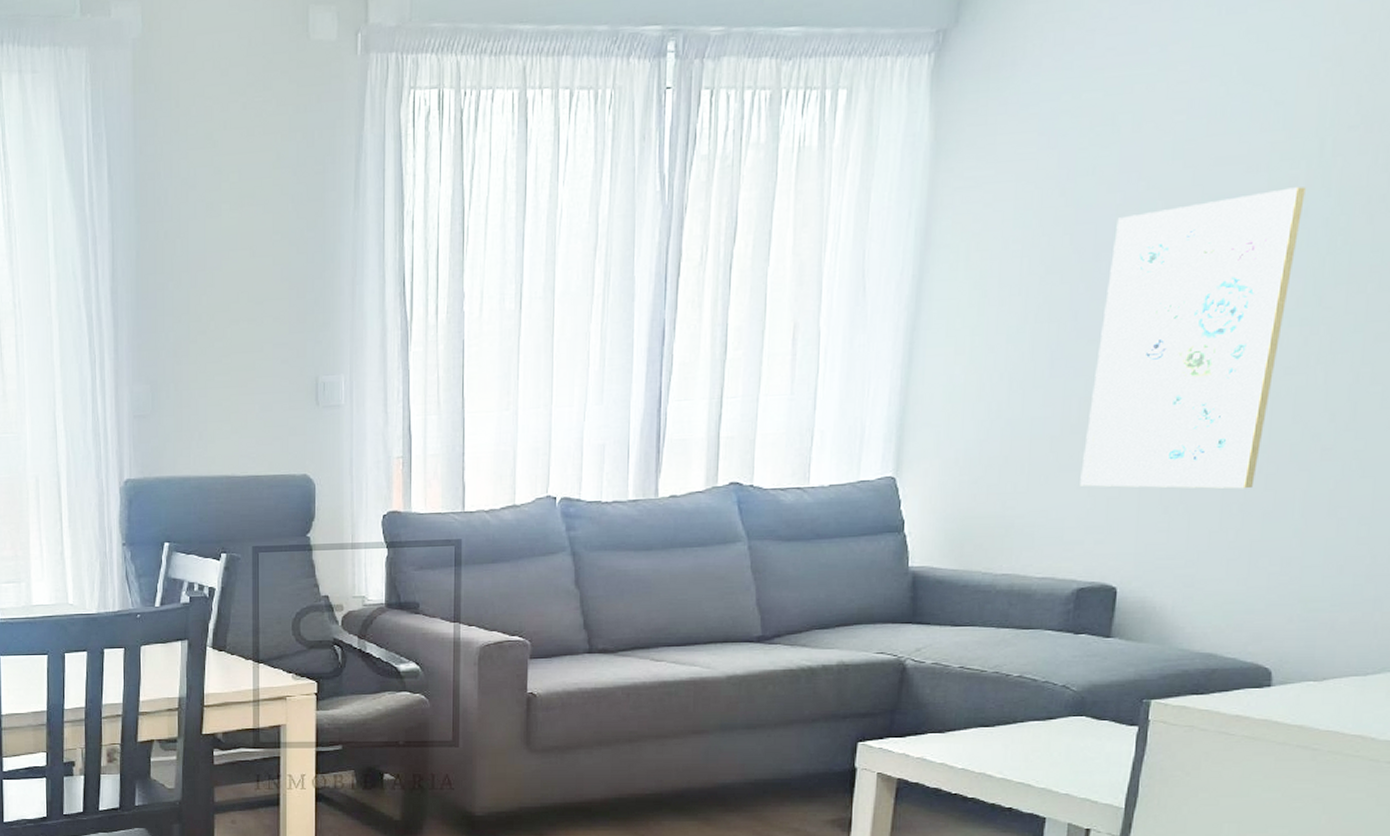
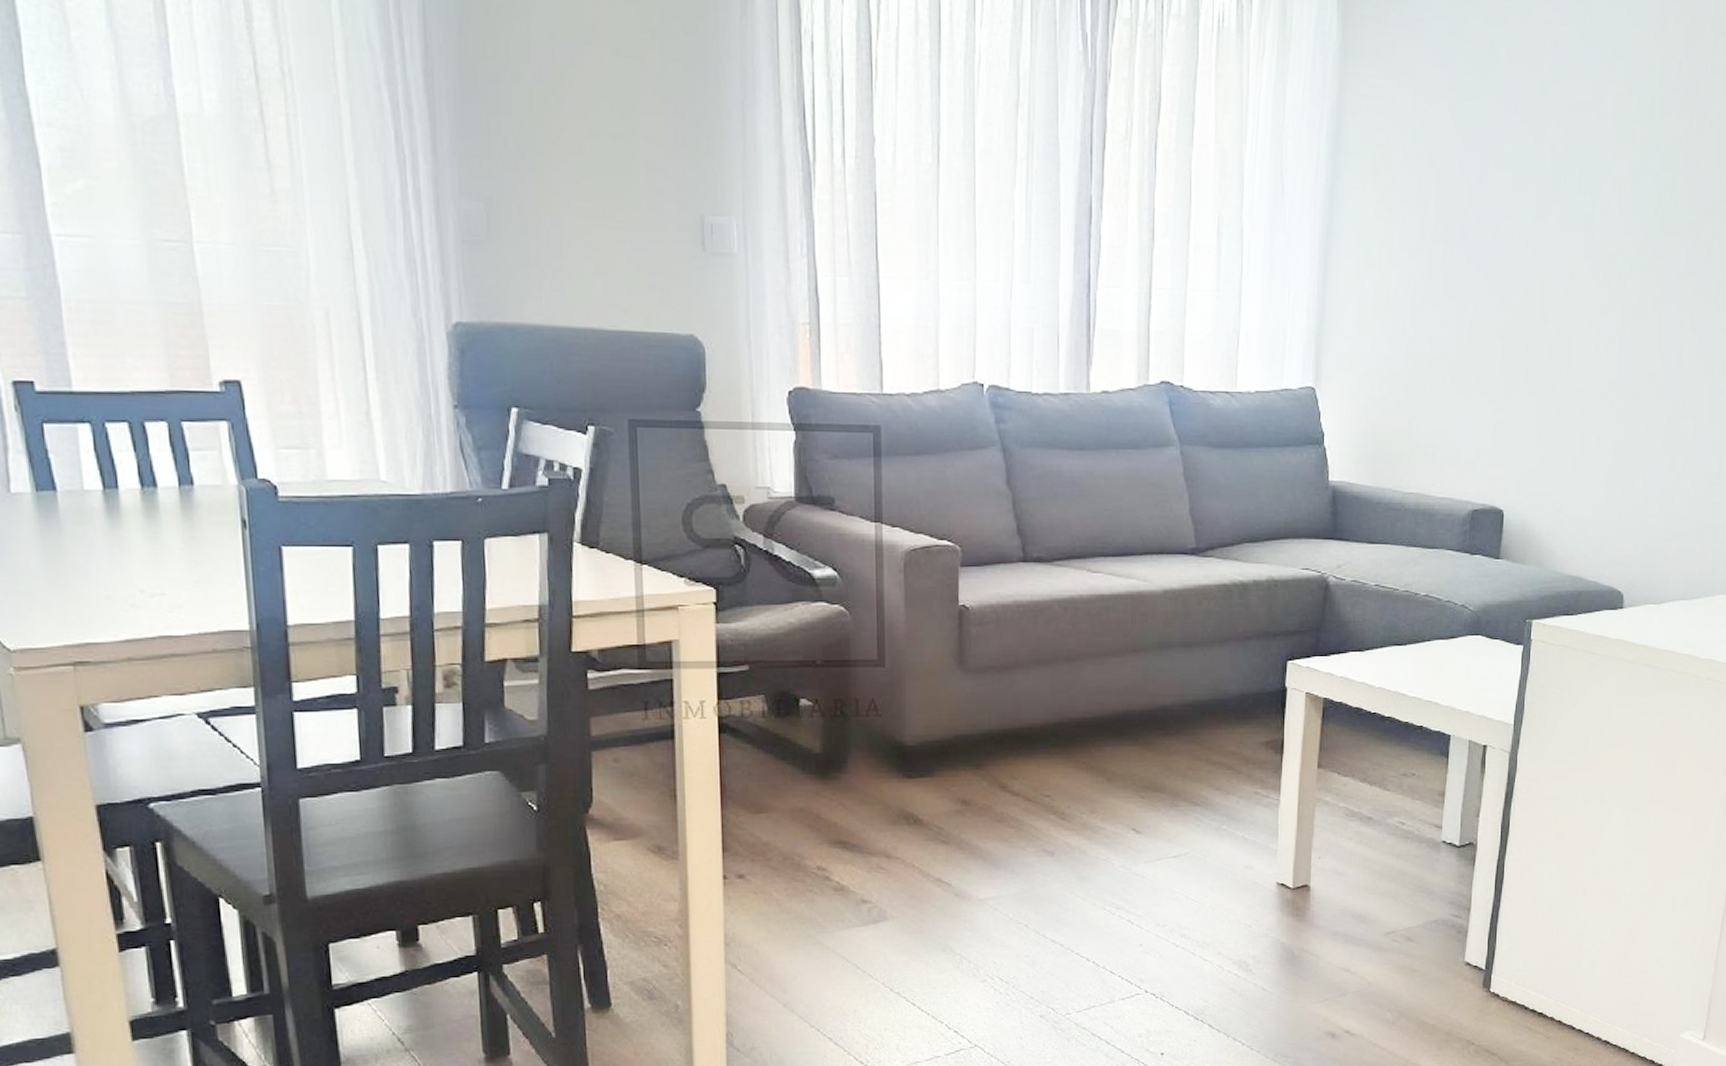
wall art: present [1080,187,1306,489] -> none [1472,139,1641,422]

